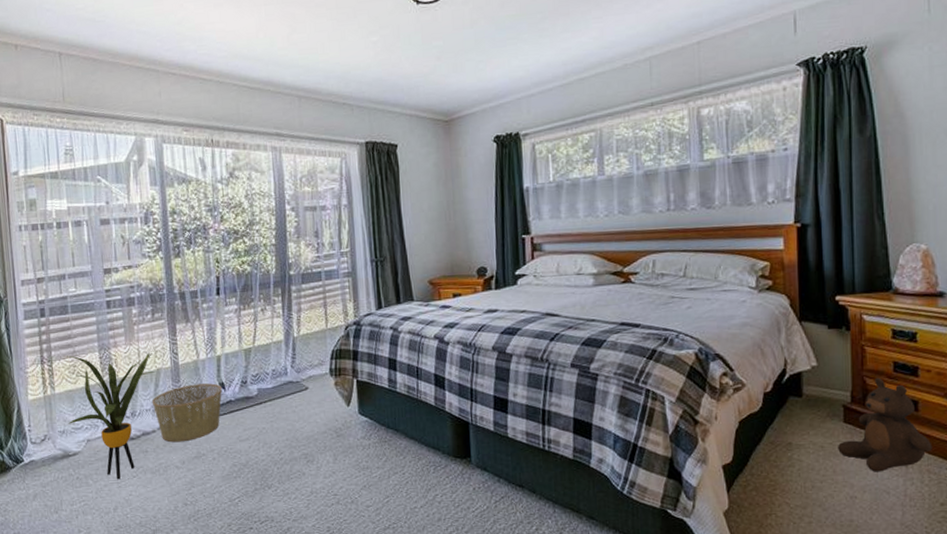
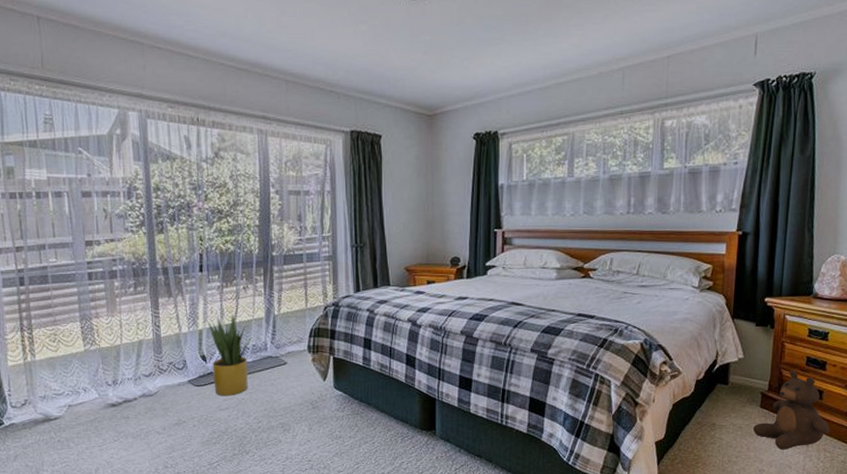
house plant: present [67,352,155,480] -> none [47,324,137,443]
basket: present [151,383,223,443] -> none [133,356,204,410]
planter: none [225,337,272,426] -> present [207,313,252,396]

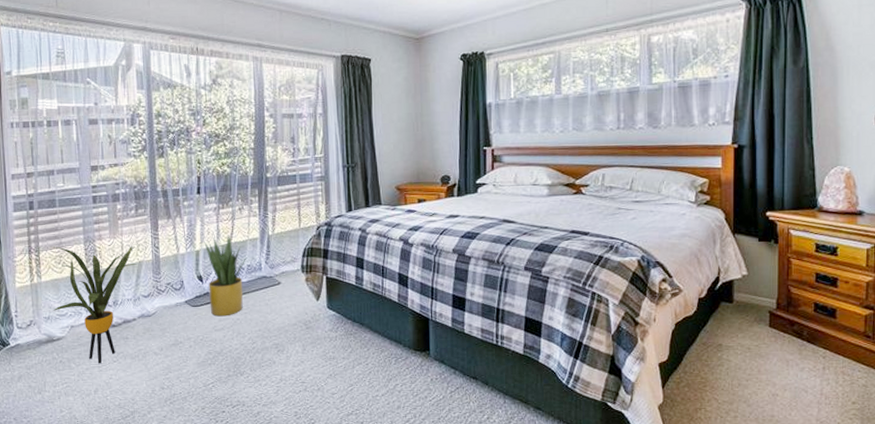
house plant: none [47,324,137,443] -> present [52,245,137,364]
teddy bear: present [753,370,830,450] -> none [763,287,847,373]

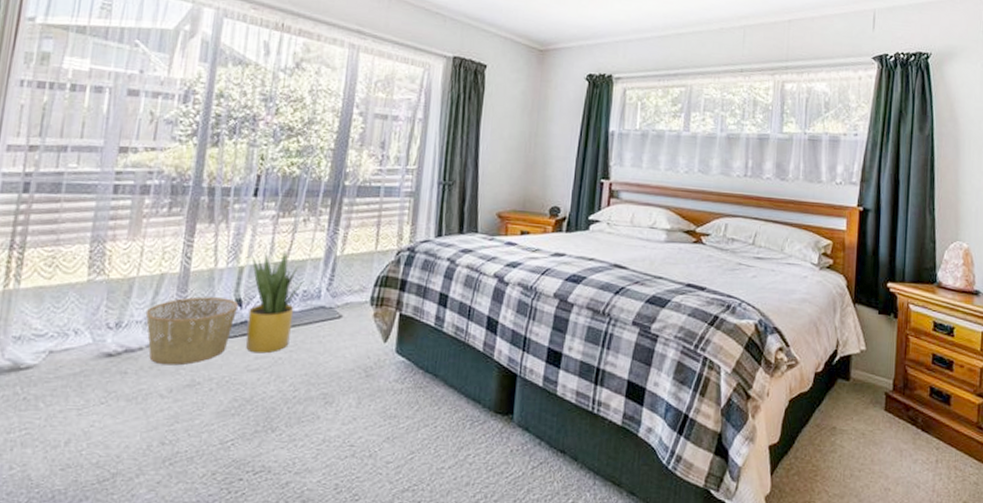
house plant: present [52,245,137,364] -> none [27,243,159,405]
basket: none [133,276,200,330] -> present [145,296,239,366]

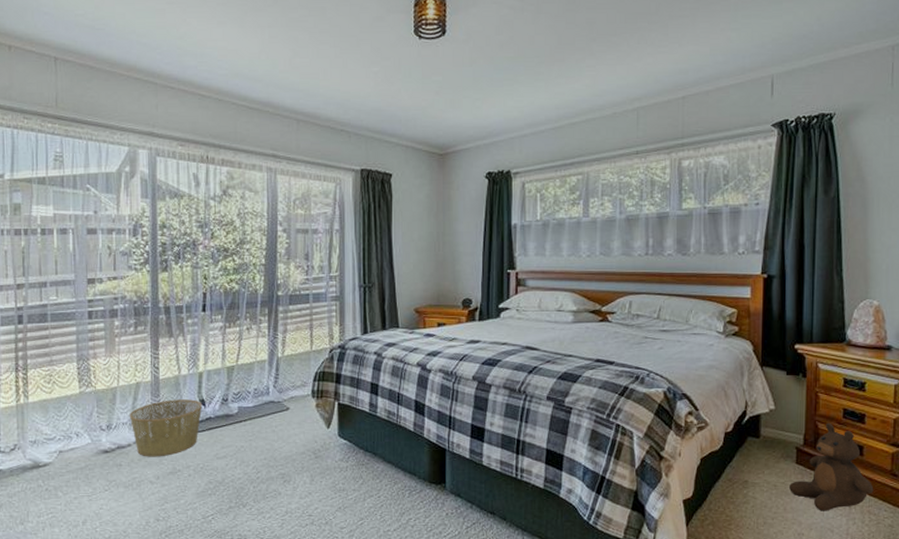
planter: present [245,249,305,354] -> none [208,355,254,443]
teddy bear: none [877,368,960,465] -> present [789,422,874,511]

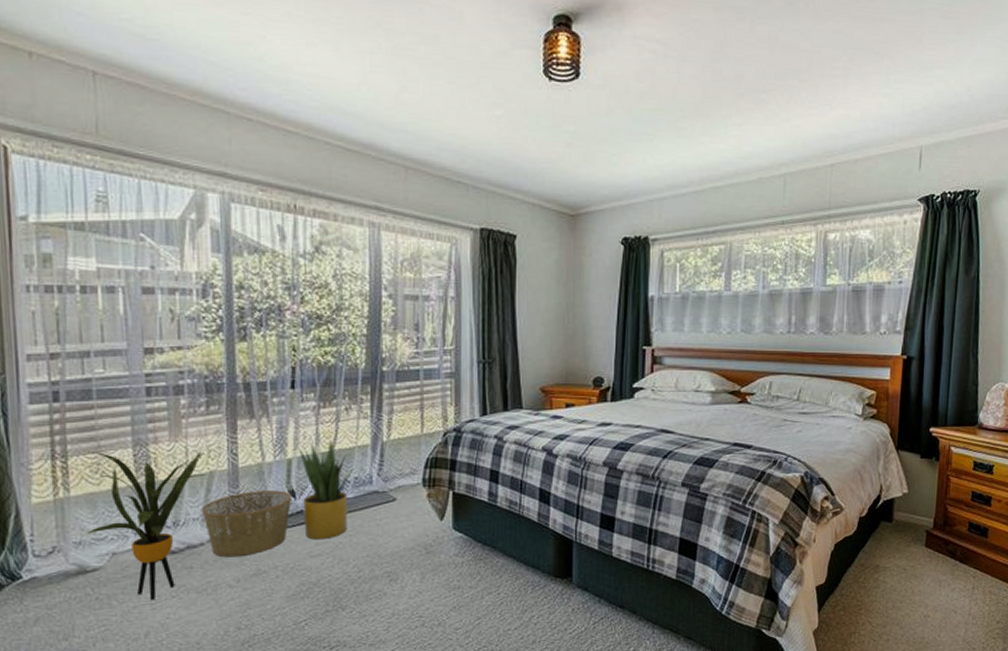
house plant: none [39,364,134,493] -> present [86,451,207,601]
planter: none [208,355,254,443] -> present [298,439,355,540]
teddy bear: present [789,422,874,511] -> none [918,505,996,593]

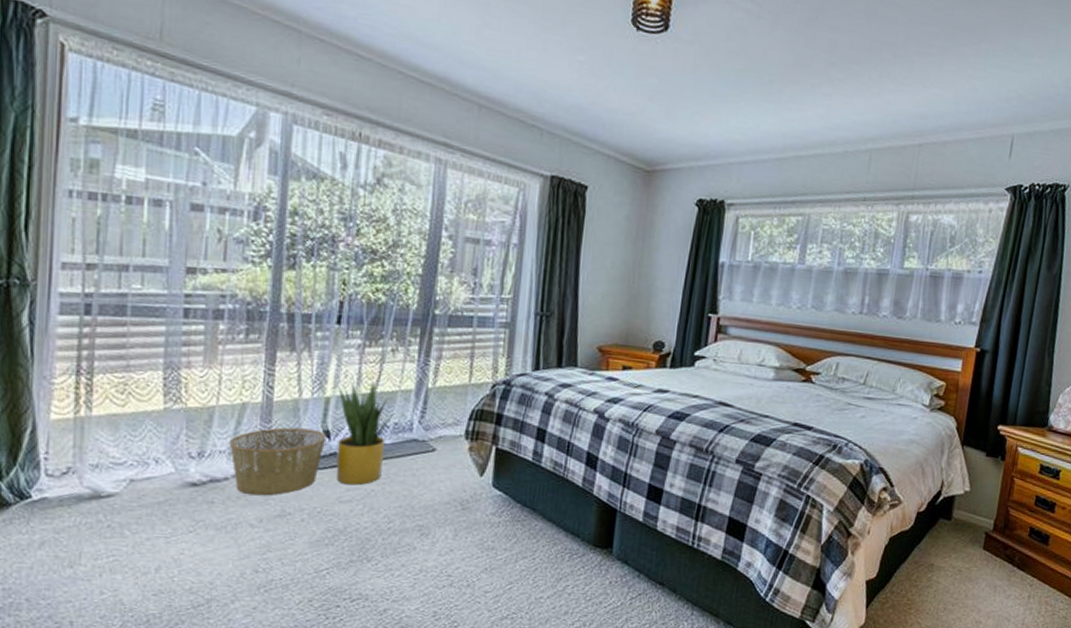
house plant: present [86,451,207,601] -> none [104,369,239,534]

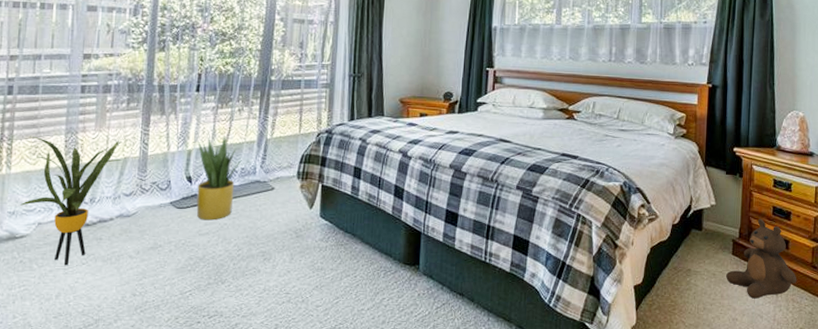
house plant: none [104,369,239,534] -> present [19,136,122,266]
basket: present [228,427,327,496] -> none [114,175,189,232]
teddy bear: none [973,509,1054,600] -> present [726,218,797,299]

